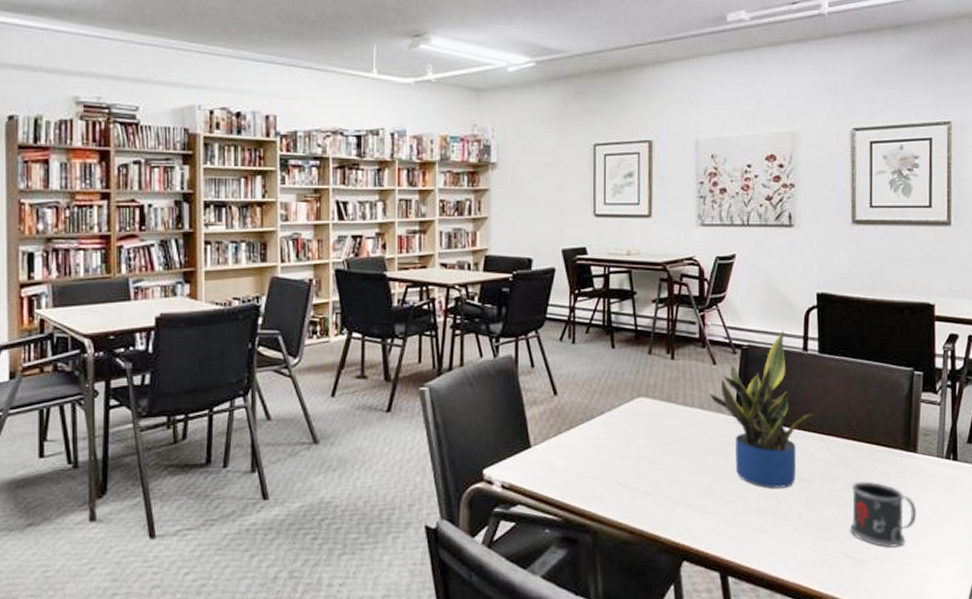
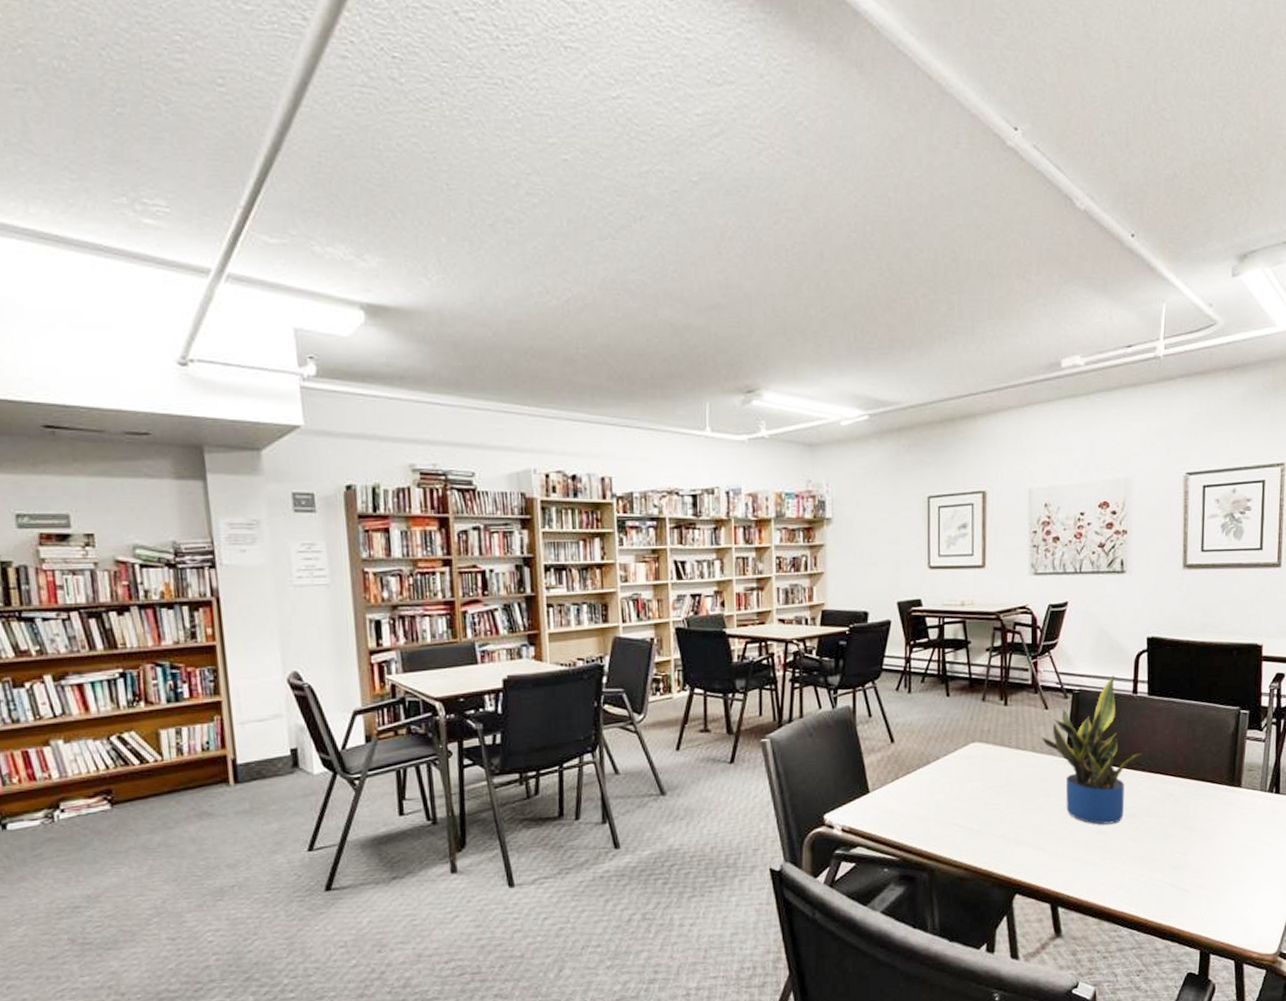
mug: present [849,481,917,548] -> none [1174,815,1239,877]

